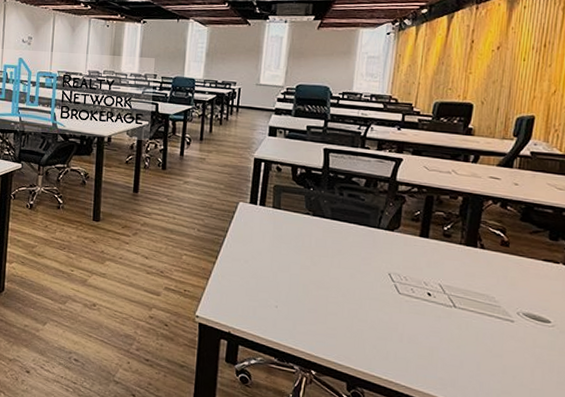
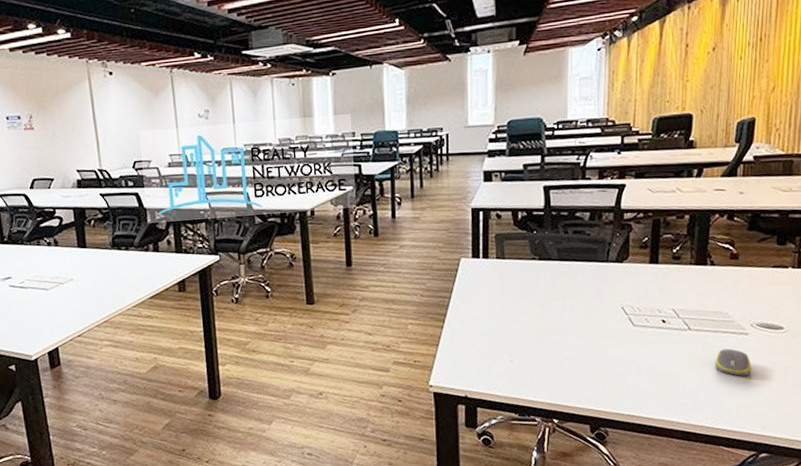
computer mouse: none [478,332,515,363] -> present [715,348,752,376]

